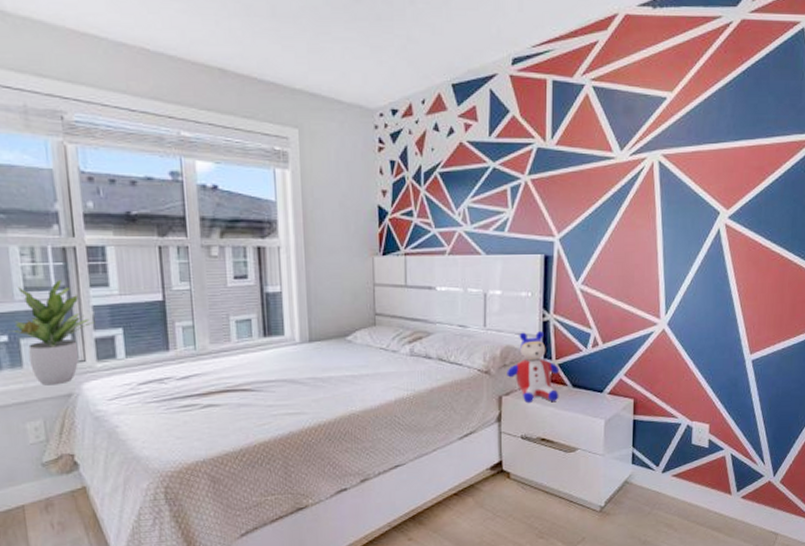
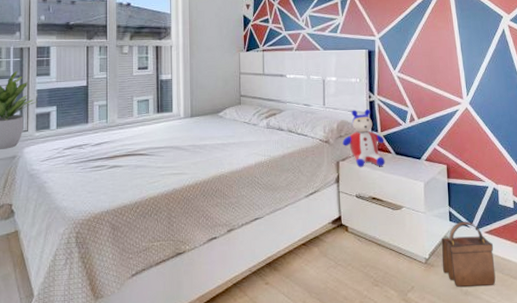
handbag: none [619,463,681,536] -> present [442,221,496,287]

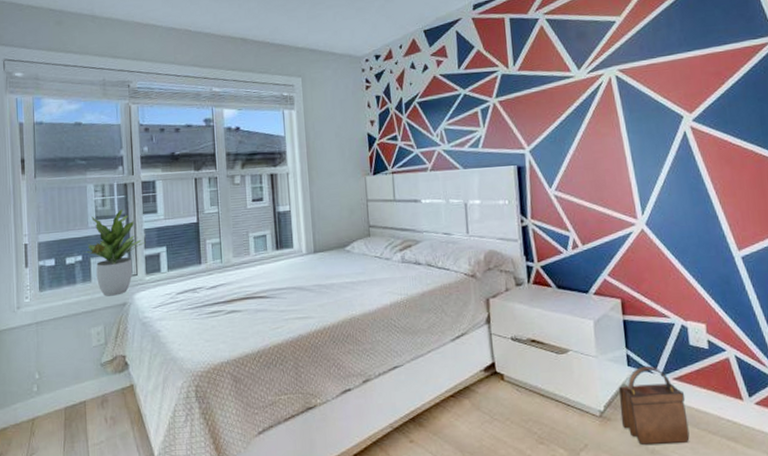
stuffed animal: present [342,109,385,168] -> none [492,236,545,306]

